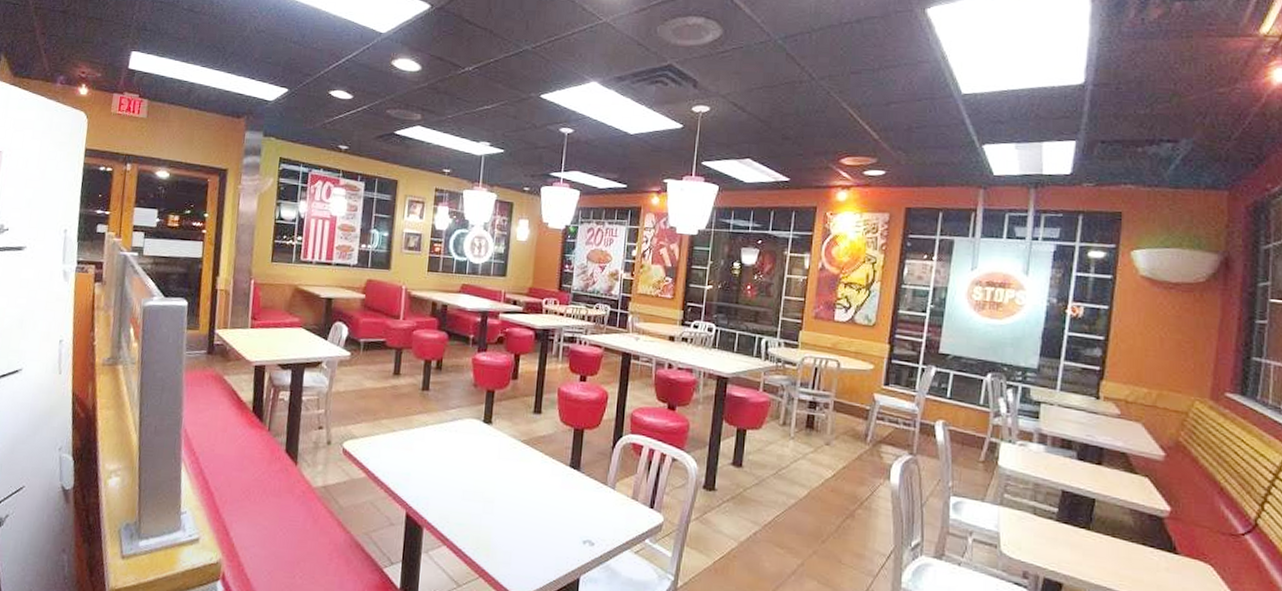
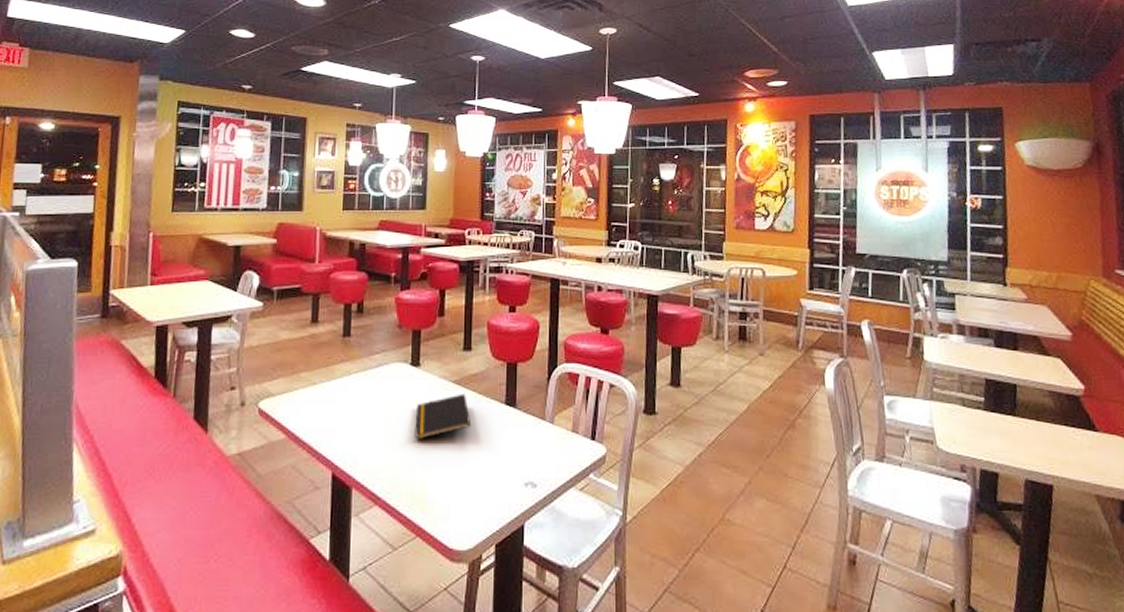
notepad: none [483,453,537,491] -> present [415,393,472,439]

